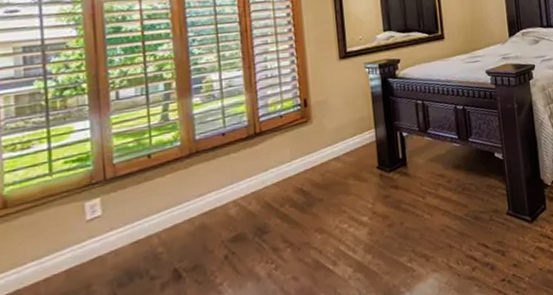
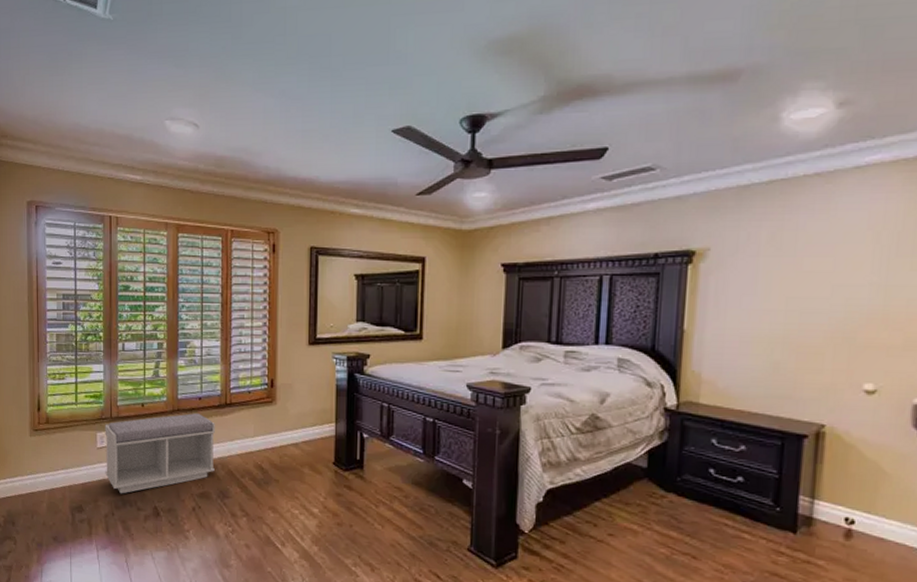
bench: none [96,150,248,268] -> present [105,413,215,494]

